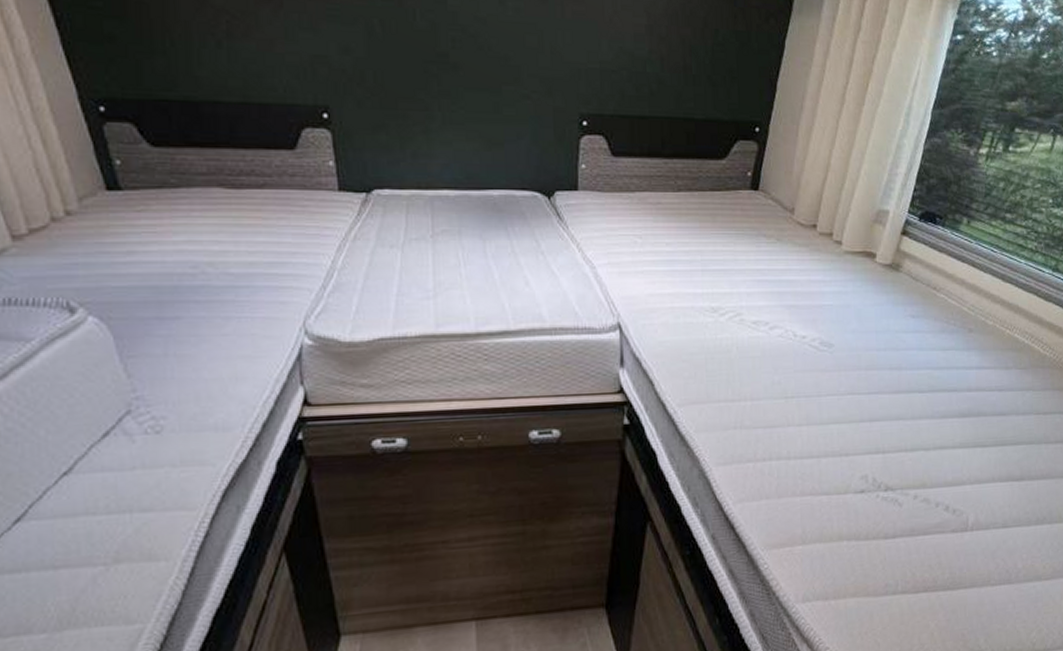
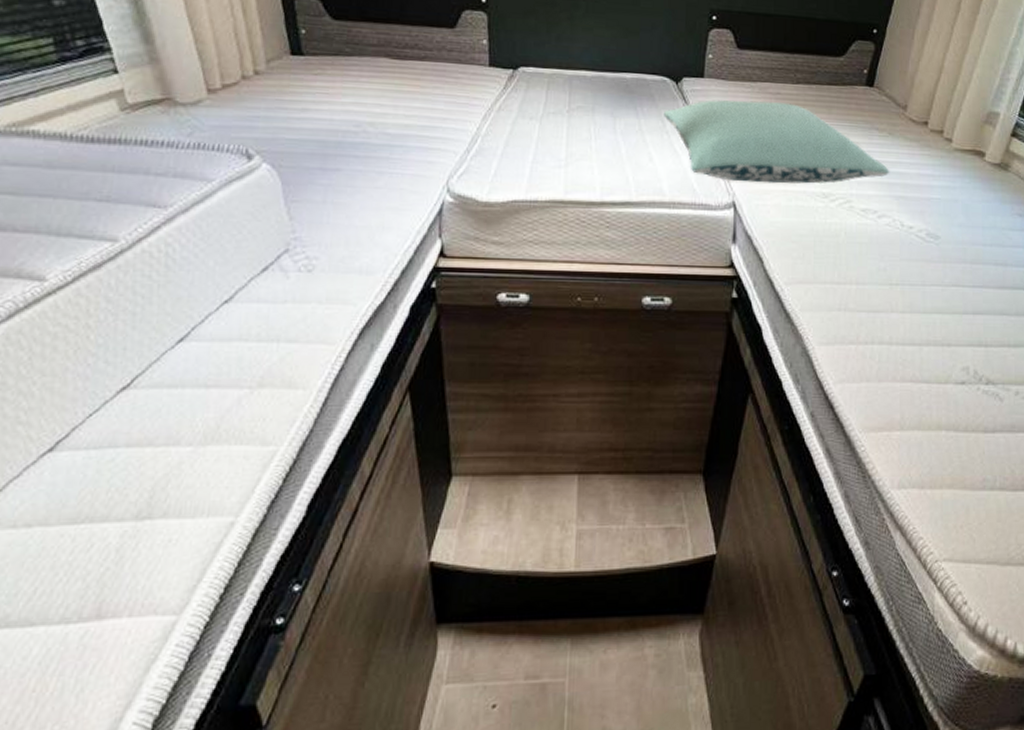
pillow: none [537,213,780,301] -> present [664,100,890,184]

